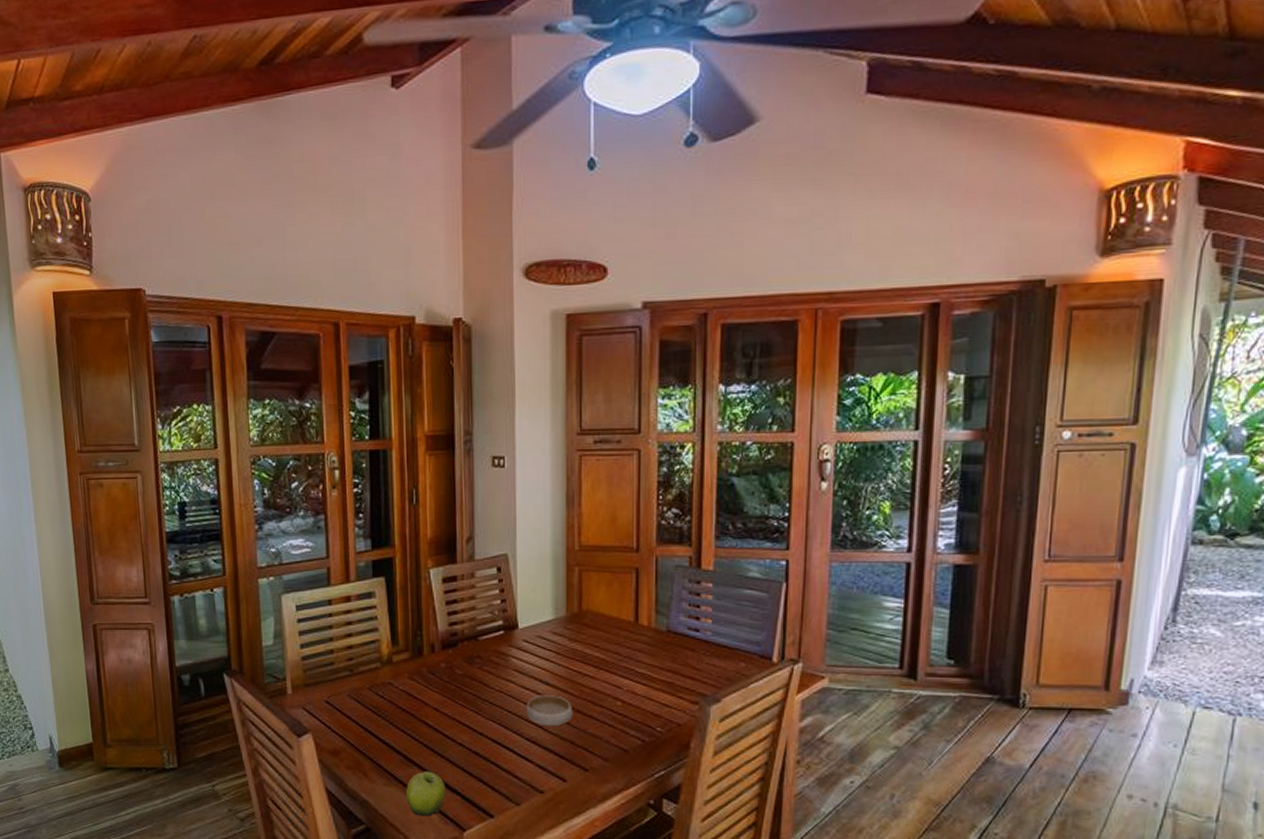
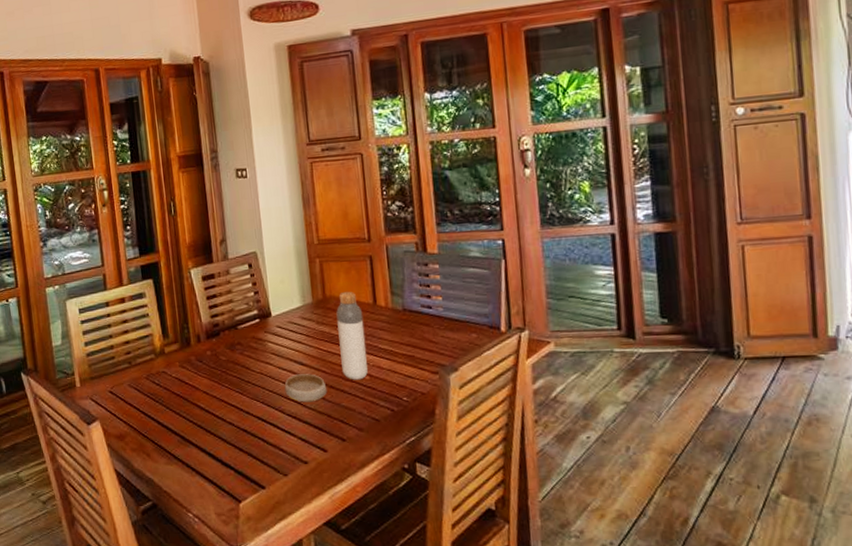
fruit: present [406,771,446,817] -> none [185,449,221,491]
bottle: none [592,606,622,706] -> present [336,291,368,380]

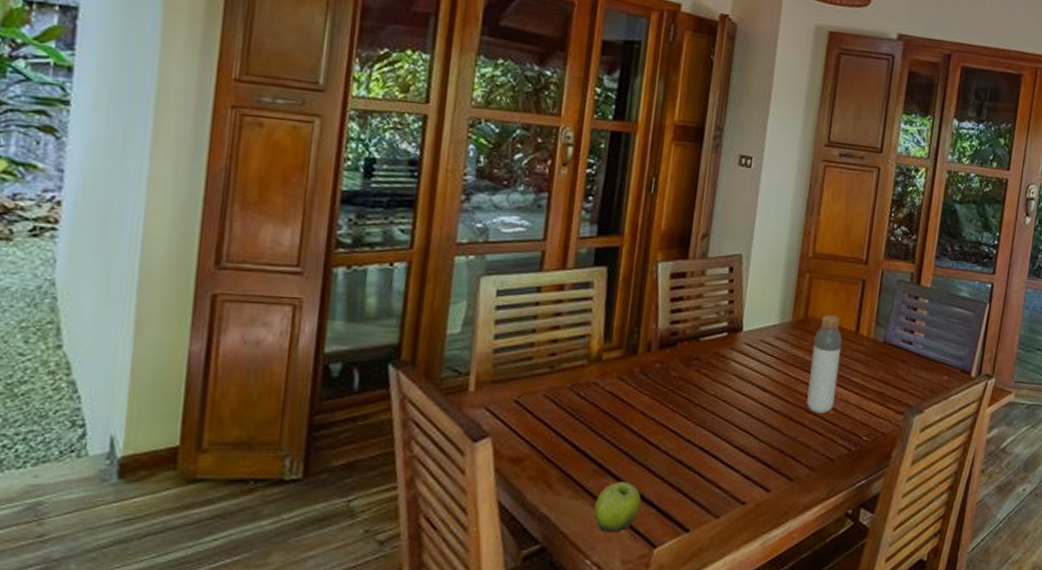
fruit: none [185,449,221,491] -> present [594,481,641,533]
bowl: present [284,374,328,403] -> none [738,401,786,434]

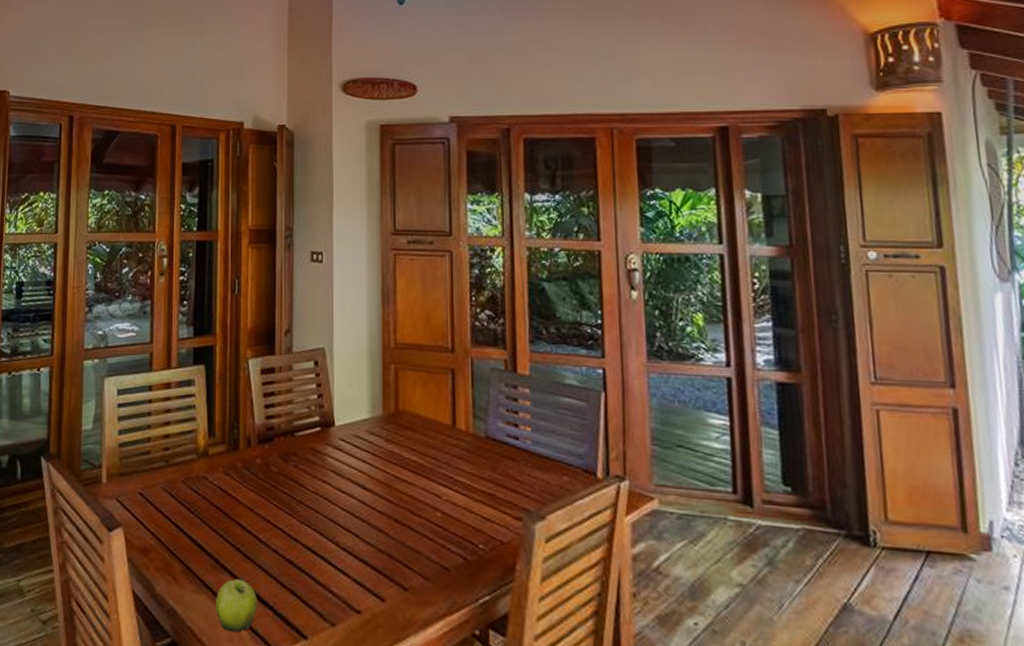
bottle: present [807,314,843,414] -> none [409,406,441,516]

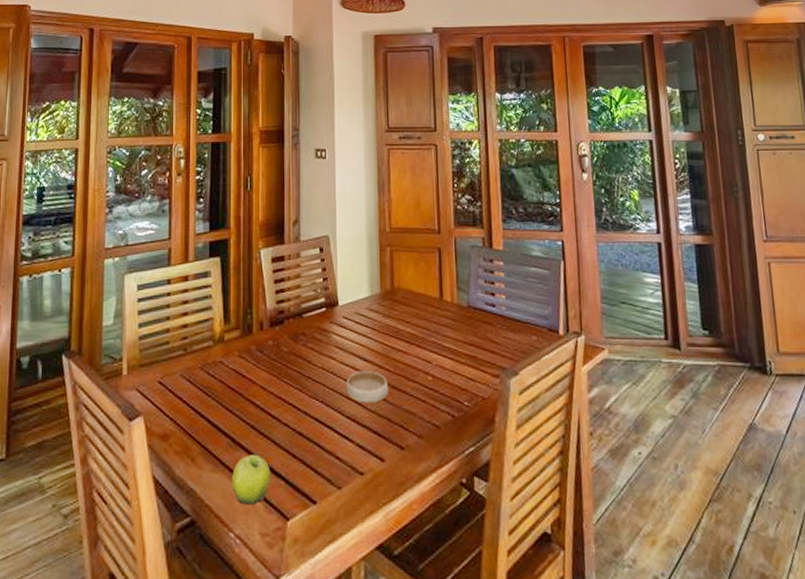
bowl: none [342,500,391,537] -> present [346,371,389,404]

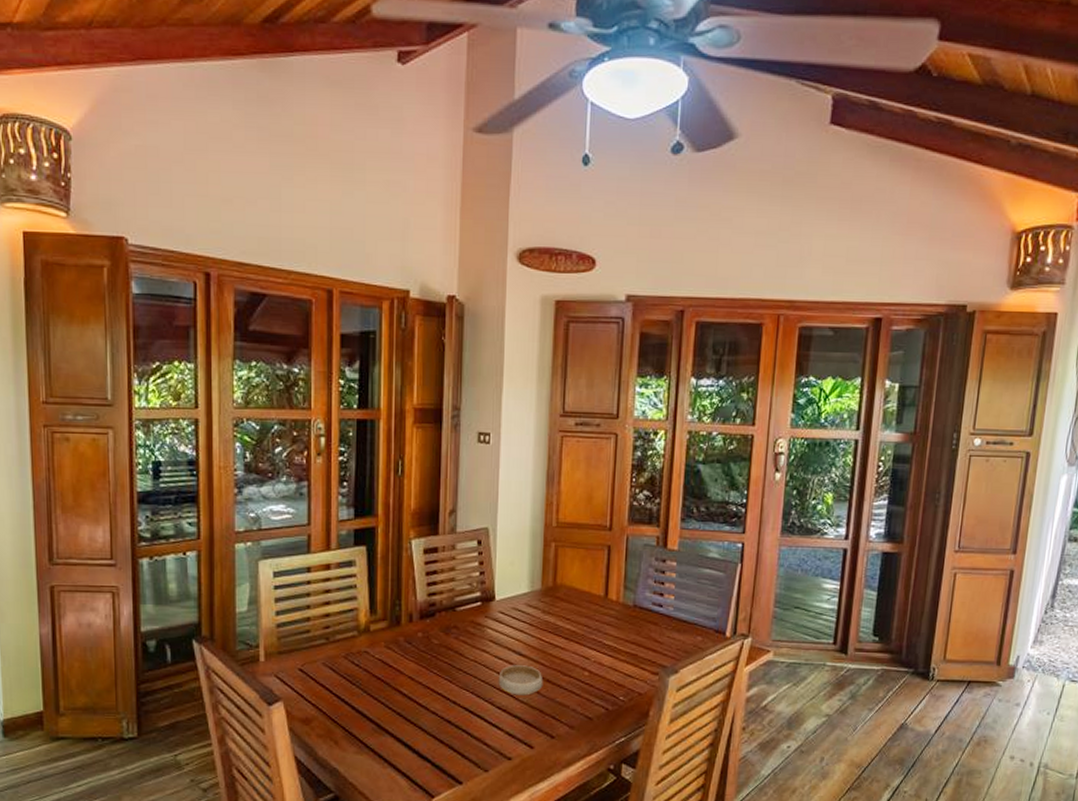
fruit: present [232,454,271,505] -> none [377,739,417,784]

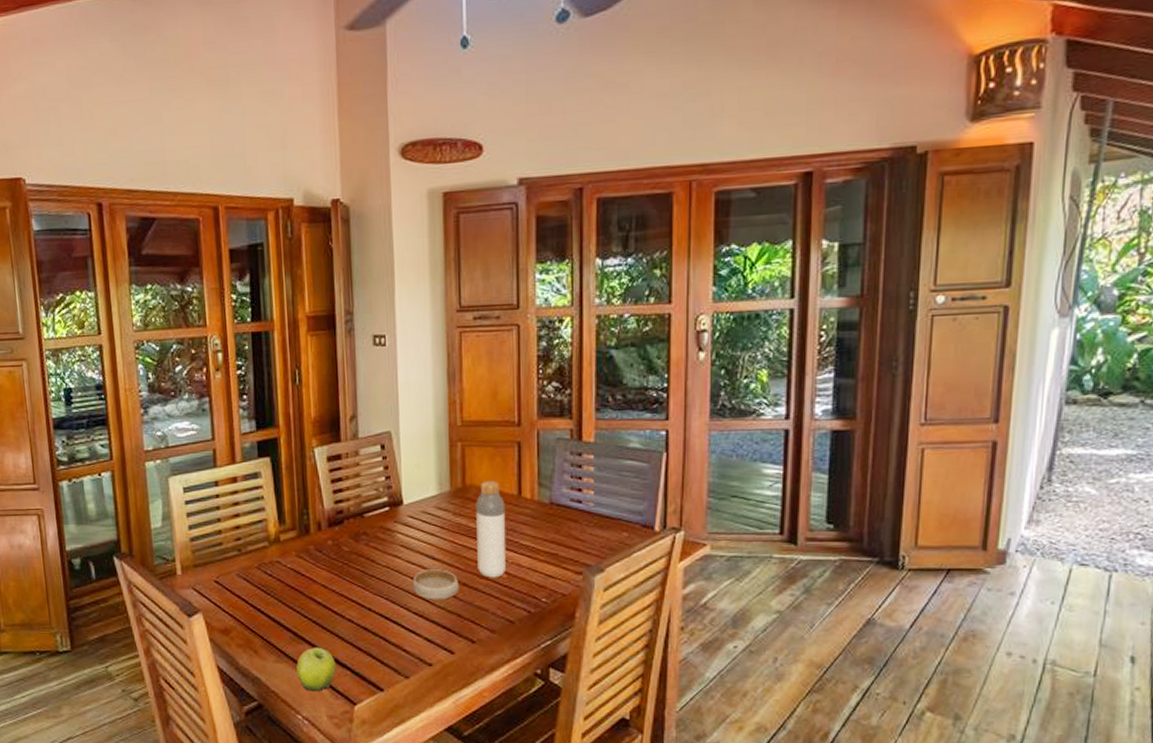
fruit: none [377,739,417,784] -> present [296,647,336,692]
bottle: none [562,580,592,676] -> present [476,480,507,578]

